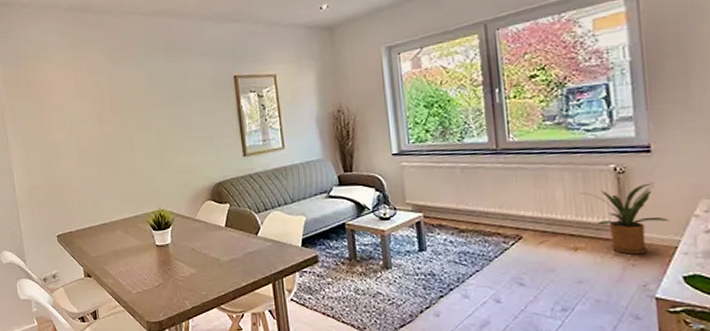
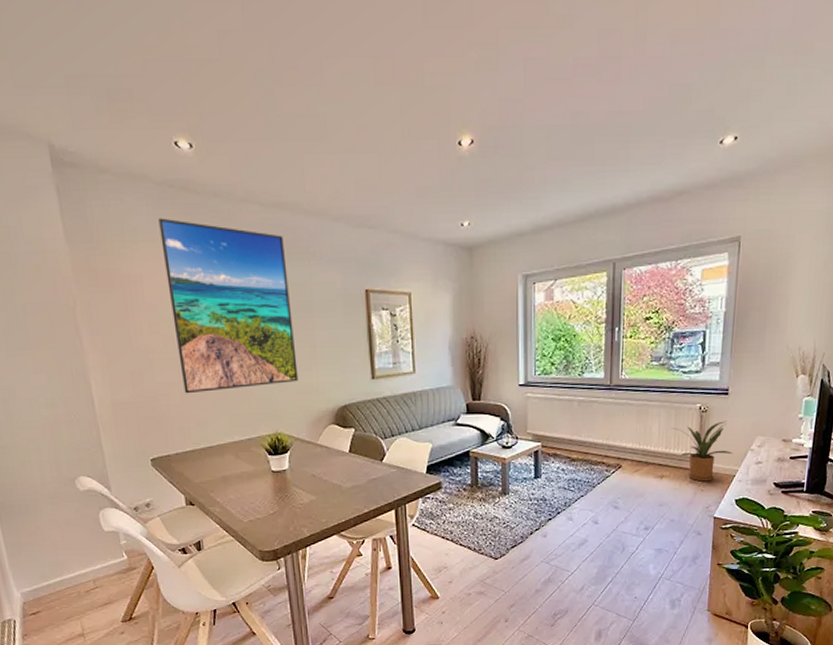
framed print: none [65,35,178,178] -> present [158,218,298,394]

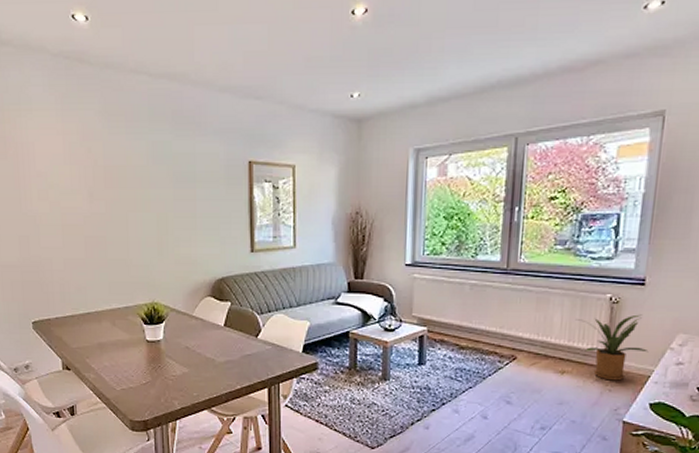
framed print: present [158,218,298,394] -> none [53,88,177,260]

